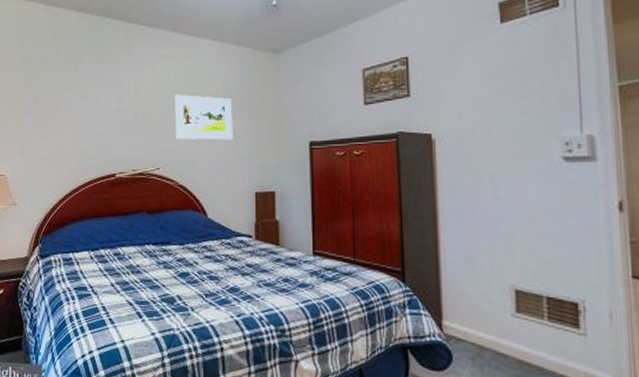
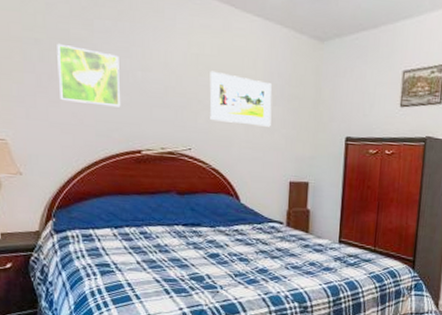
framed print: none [48,88,98,137] -> present [57,43,121,107]

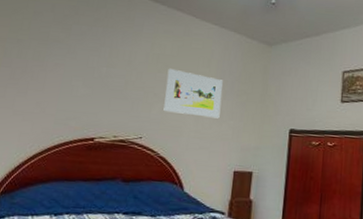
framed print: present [57,43,121,107] -> none [28,43,89,98]

